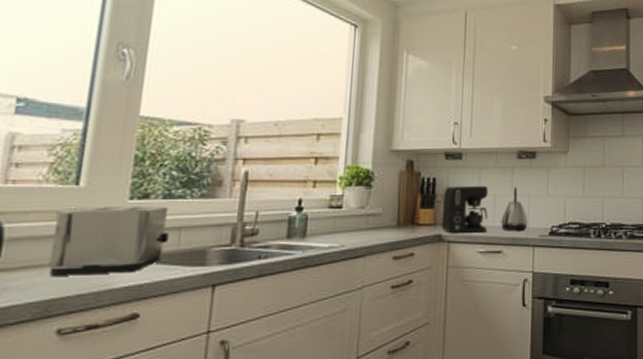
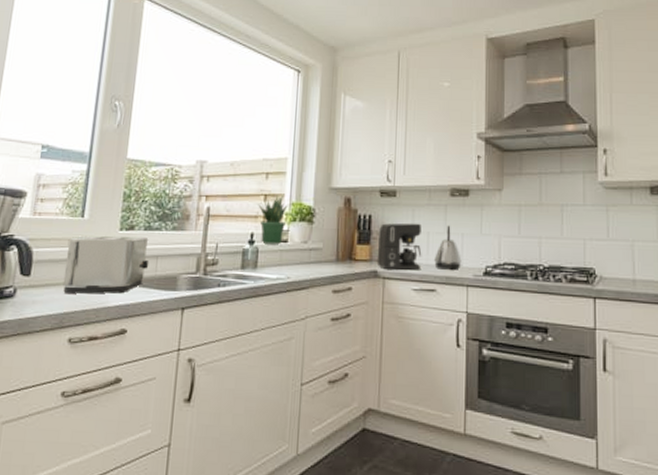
planter: none [307,158,343,211] -> present [258,195,288,245]

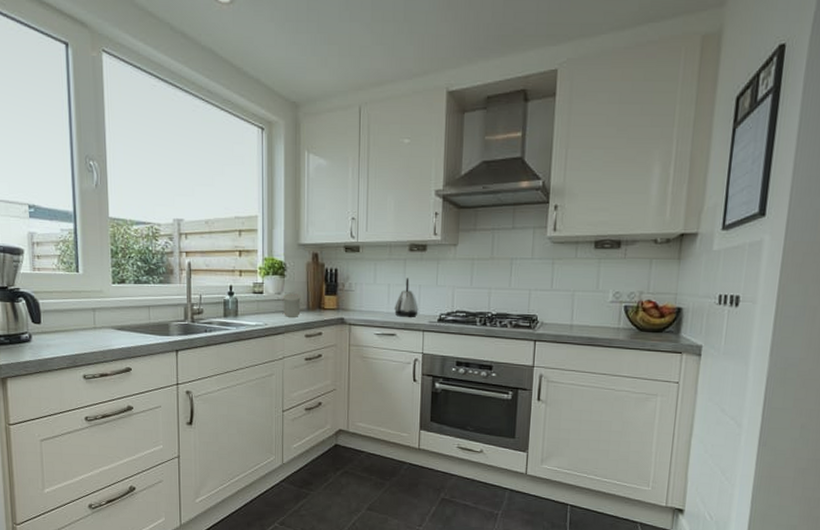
toaster: present [63,235,150,294] -> none [68,288,143,339]
planter: present [258,195,288,245] -> none [234,251,261,296]
canister: none [303,241,331,271] -> present [277,292,302,318]
coffee maker: present [376,223,422,271] -> none [343,275,383,318]

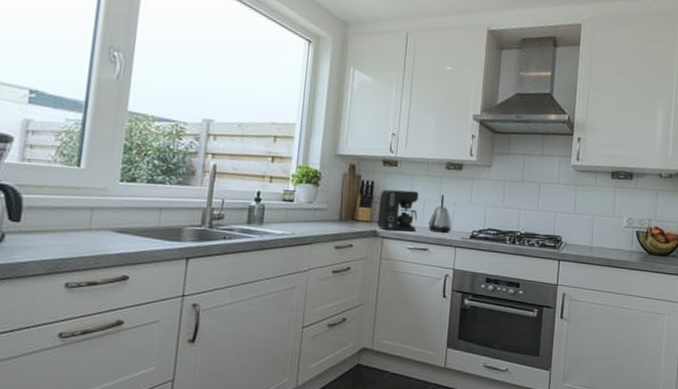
canister: present [277,292,302,318] -> none [308,202,334,229]
coffee maker: none [343,275,383,318] -> present [376,189,419,232]

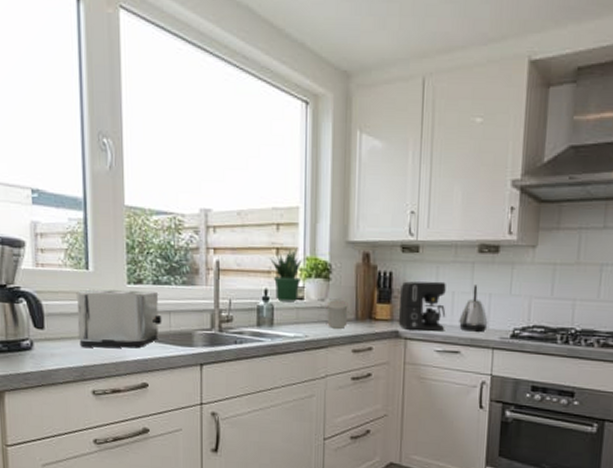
toaster: none [57,185,153,242] -> present [76,289,162,348]
planter: none [265,157,295,204] -> present [270,248,302,303]
canister: none [308,202,334,229] -> present [320,299,349,330]

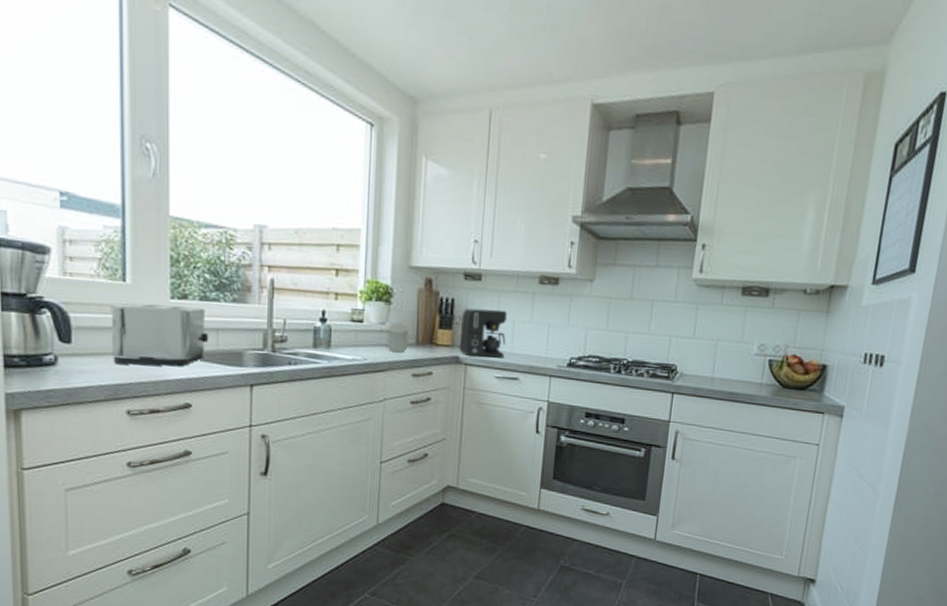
planter: present [270,248,302,303] -> none [329,270,363,325]
kettle: present [459,284,488,332] -> none [518,314,547,360]

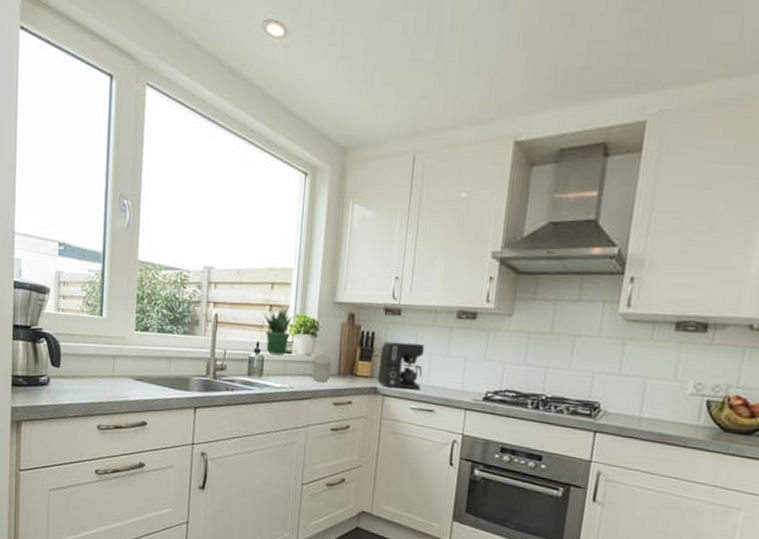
toaster: present [111,303,209,367] -> none [89,334,164,389]
planter: none [329,270,363,325] -> present [263,306,293,356]

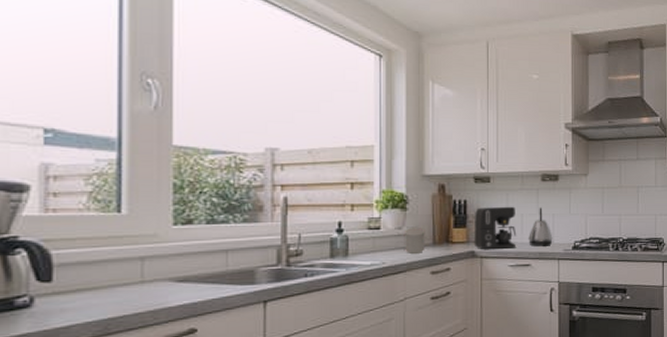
planter: present [263,306,293,356] -> none [344,183,378,233]
kettle: none [434,348,463,393] -> present [528,207,553,247]

